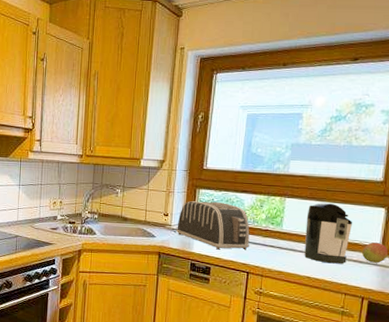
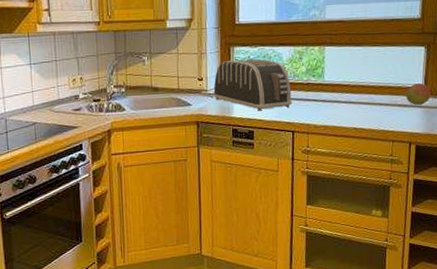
coffee maker: present [304,202,352,264] -> none [347,47,394,112]

